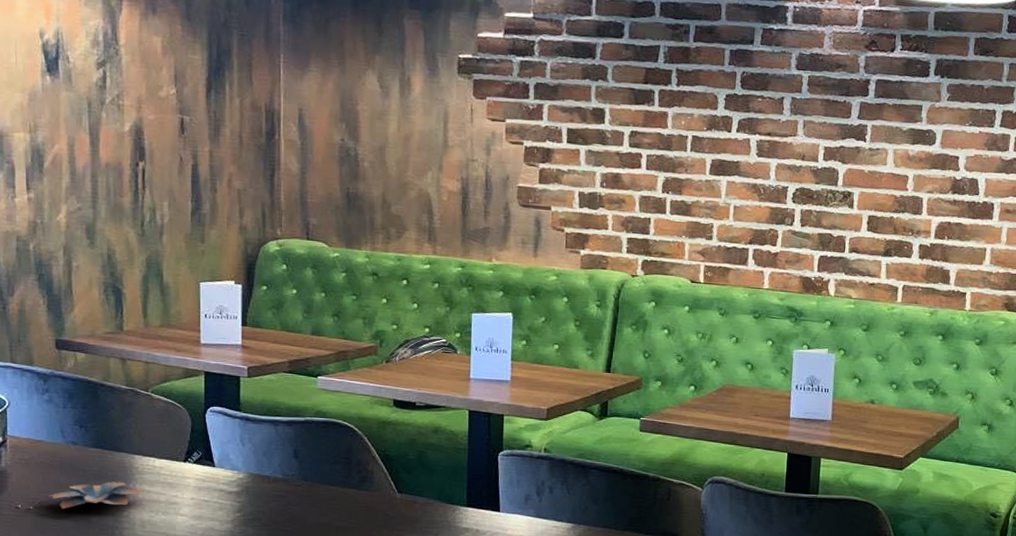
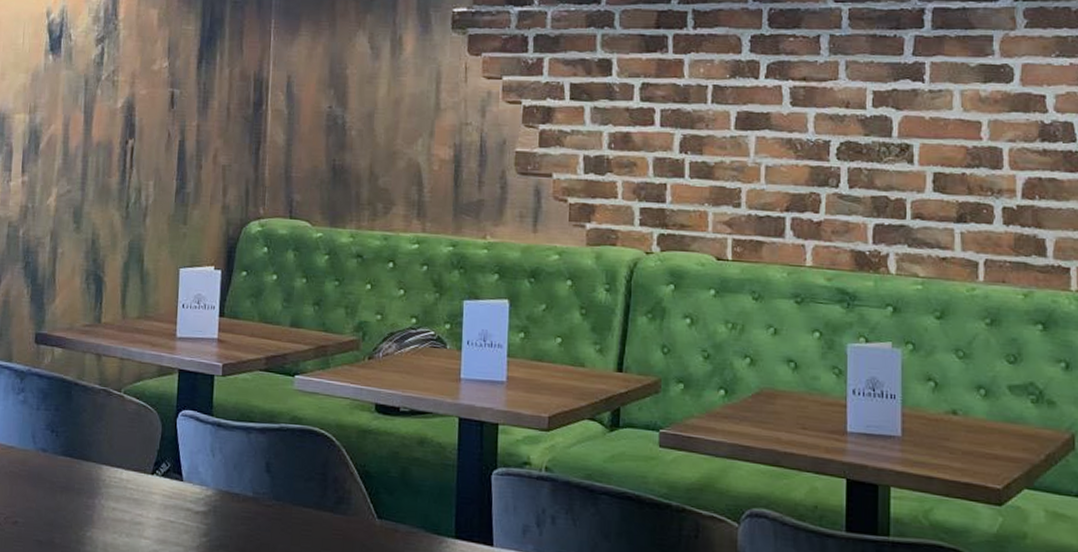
flower: present [49,481,147,509] -> none [15,495,113,527]

